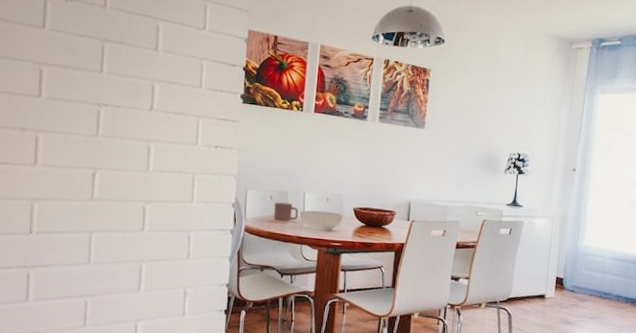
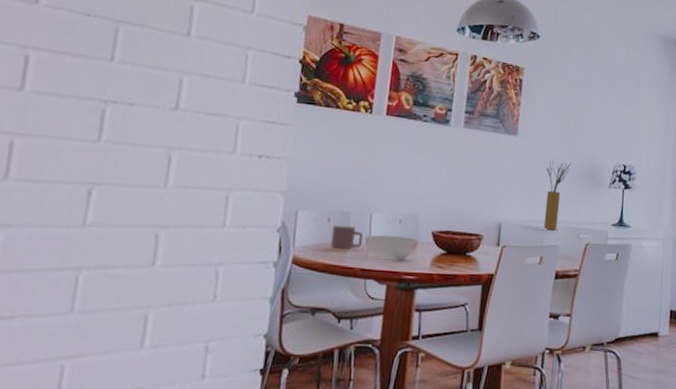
vase: none [447,150,472,209] -> present [543,160,572,230]

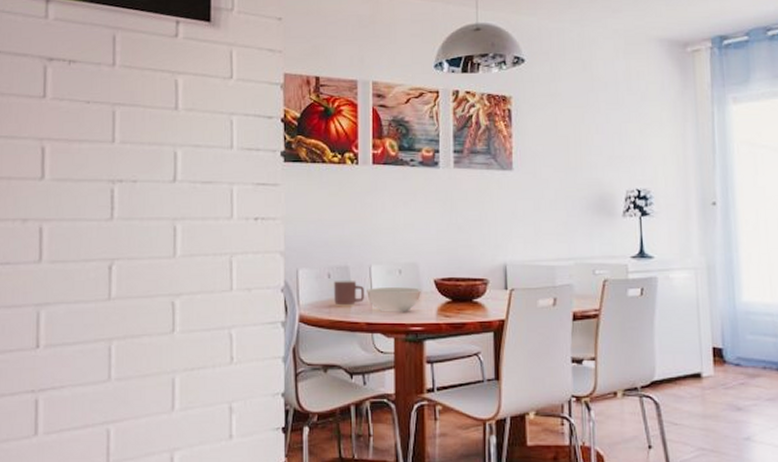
vase: present [543,160,572,230] -> none [550,193,577,268]

